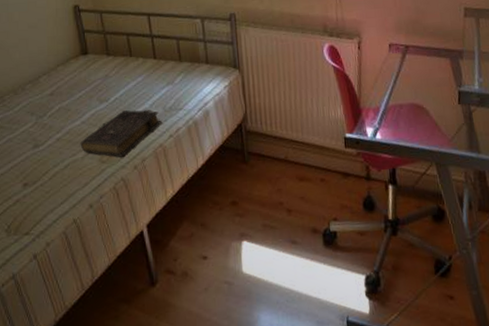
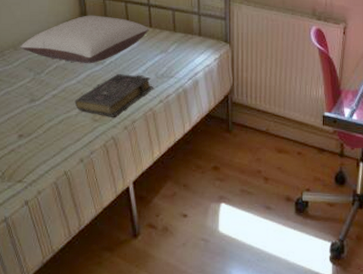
pillow: none [21,51,154,103] -> present [20,15,149,64]

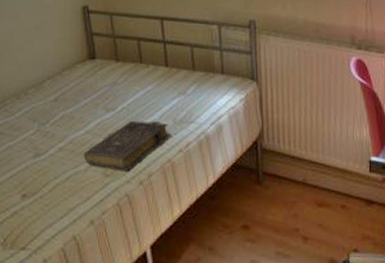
pillow: present [20,15,149,64] -> none [23,55,165,112]

